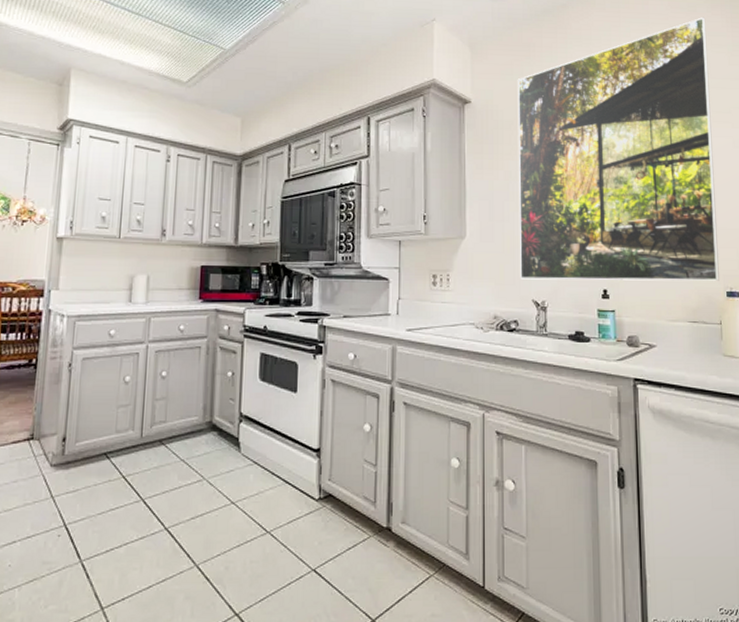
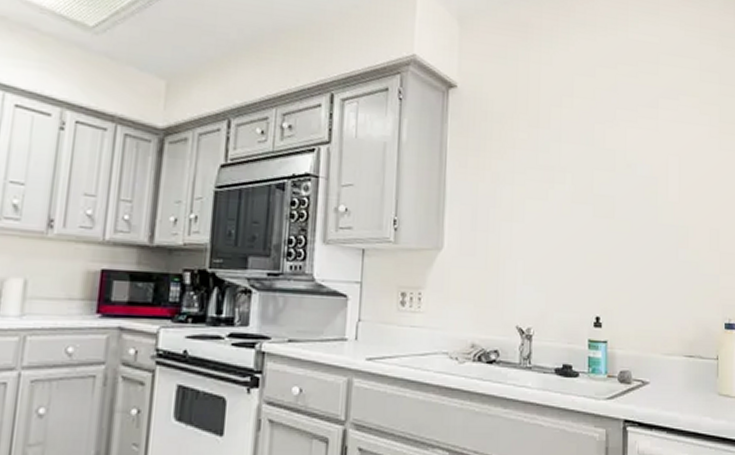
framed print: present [517,17,719,281] -> none [504,14,718,311]

